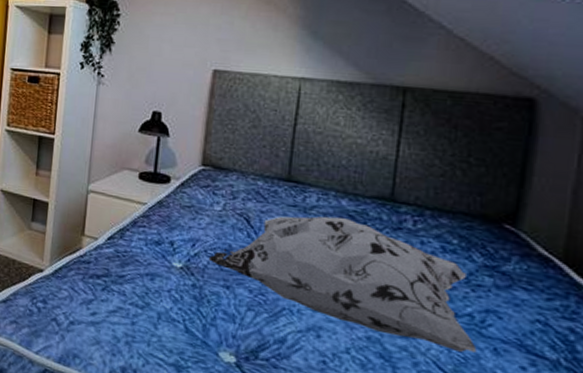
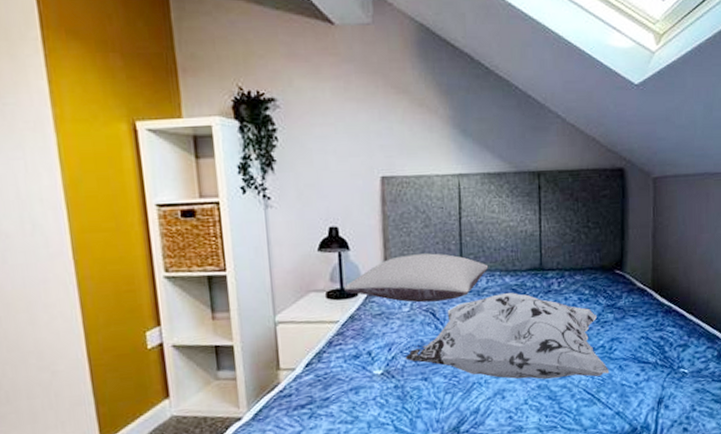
pillow: none [157,152,323,211] -> present [344,253,489,303]

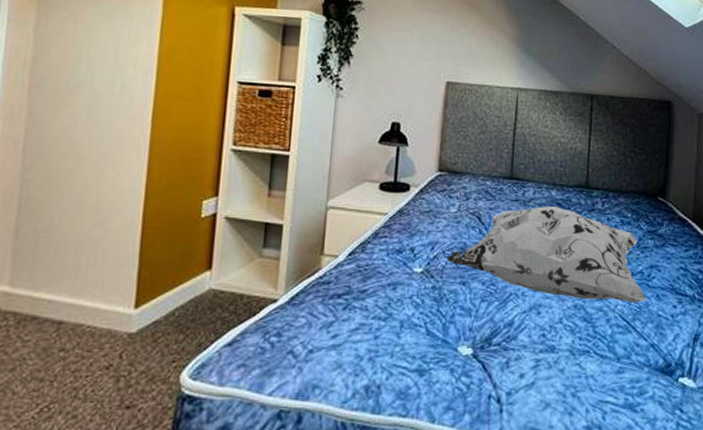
pillow: present [344,253,489,303] -> none [397,157,537,206]

